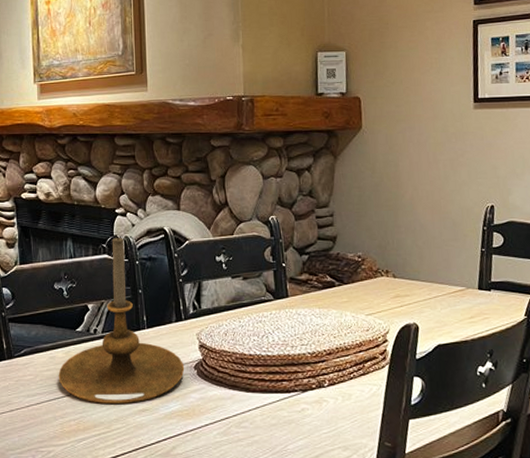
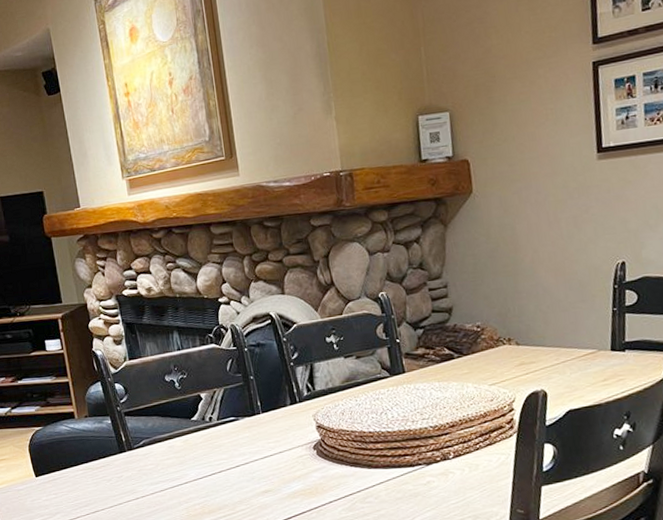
candle holder: present [58,237,185,405] -> none [178,326,304,488]

